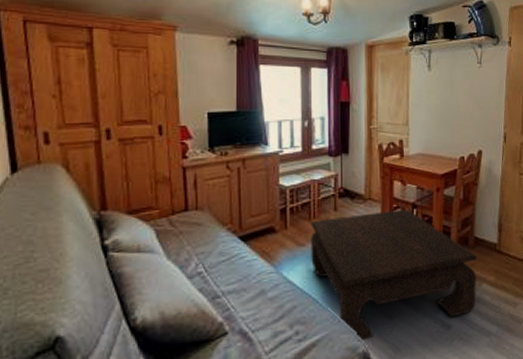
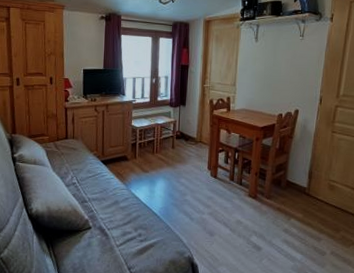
coffee table: present [311,209,477,342] -> none [153,152,287,249]

